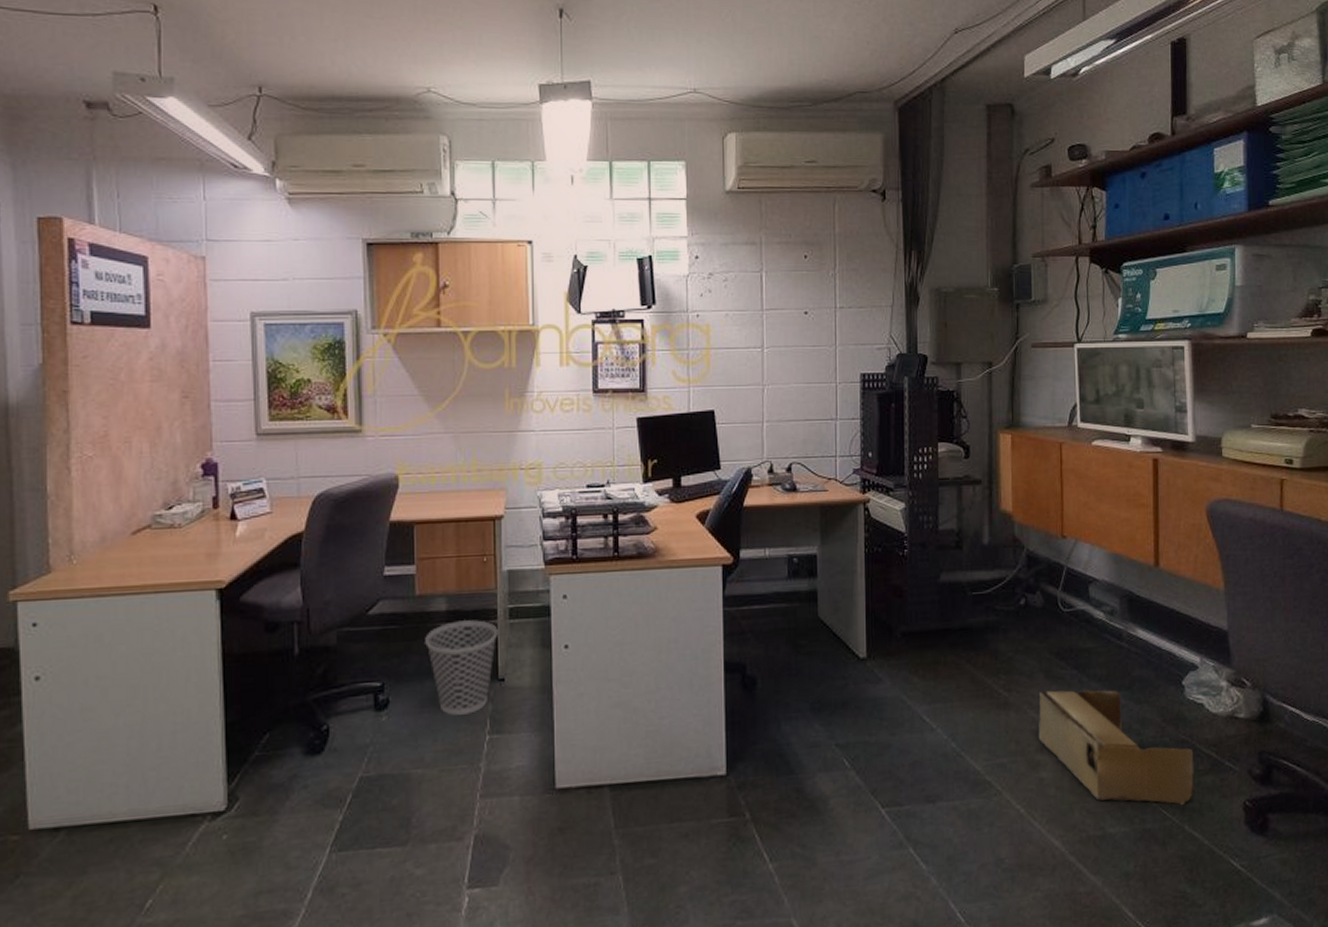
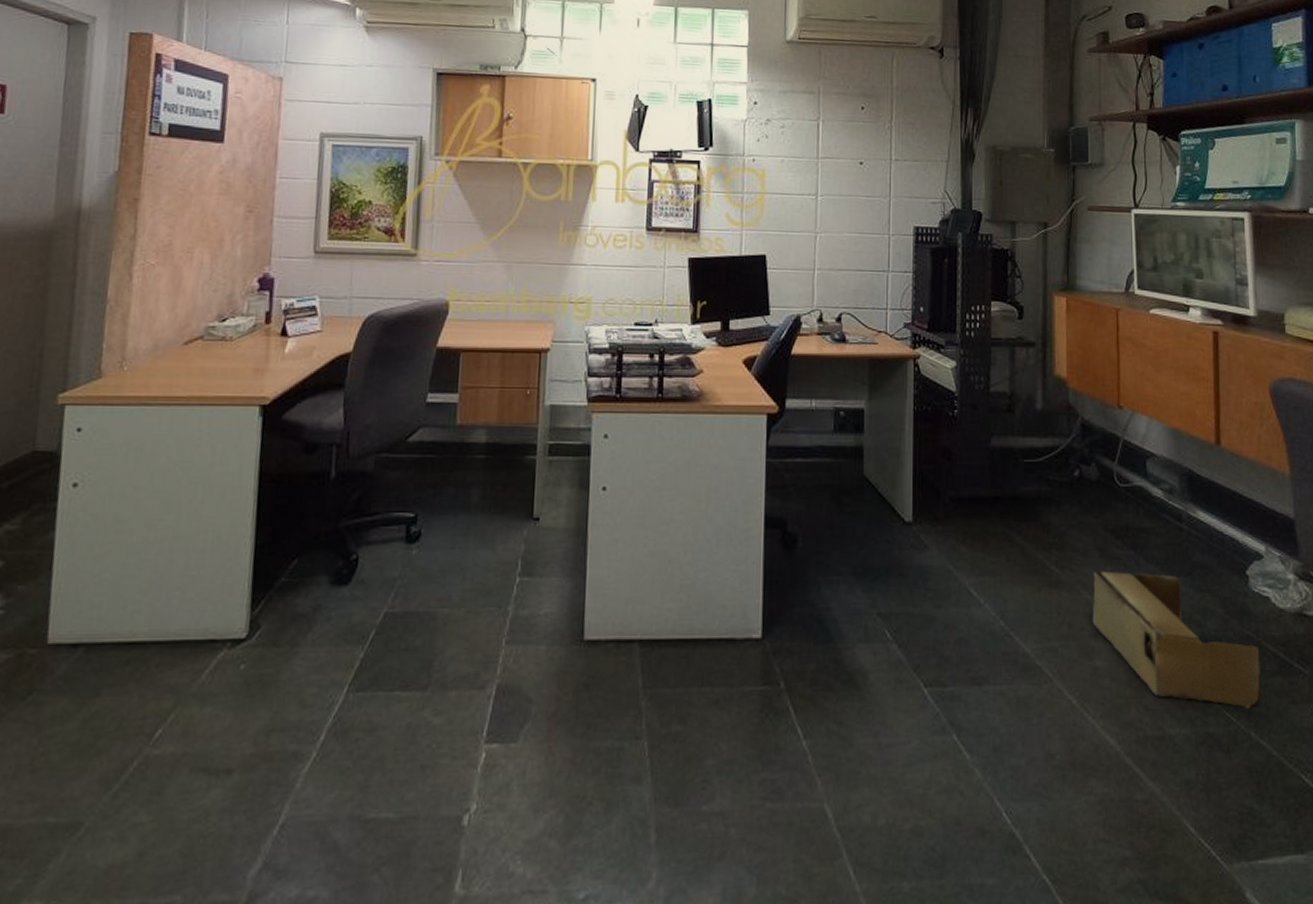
wastebasket: present [425,620,498,715] -> none [462,454,536,553]

